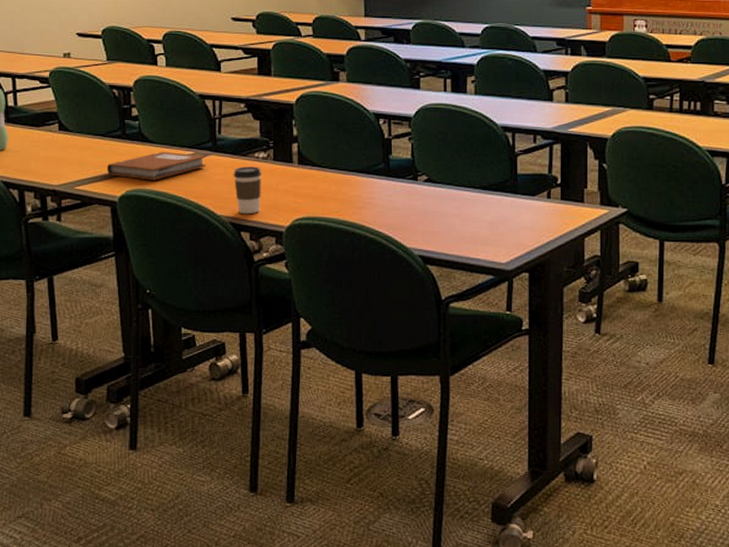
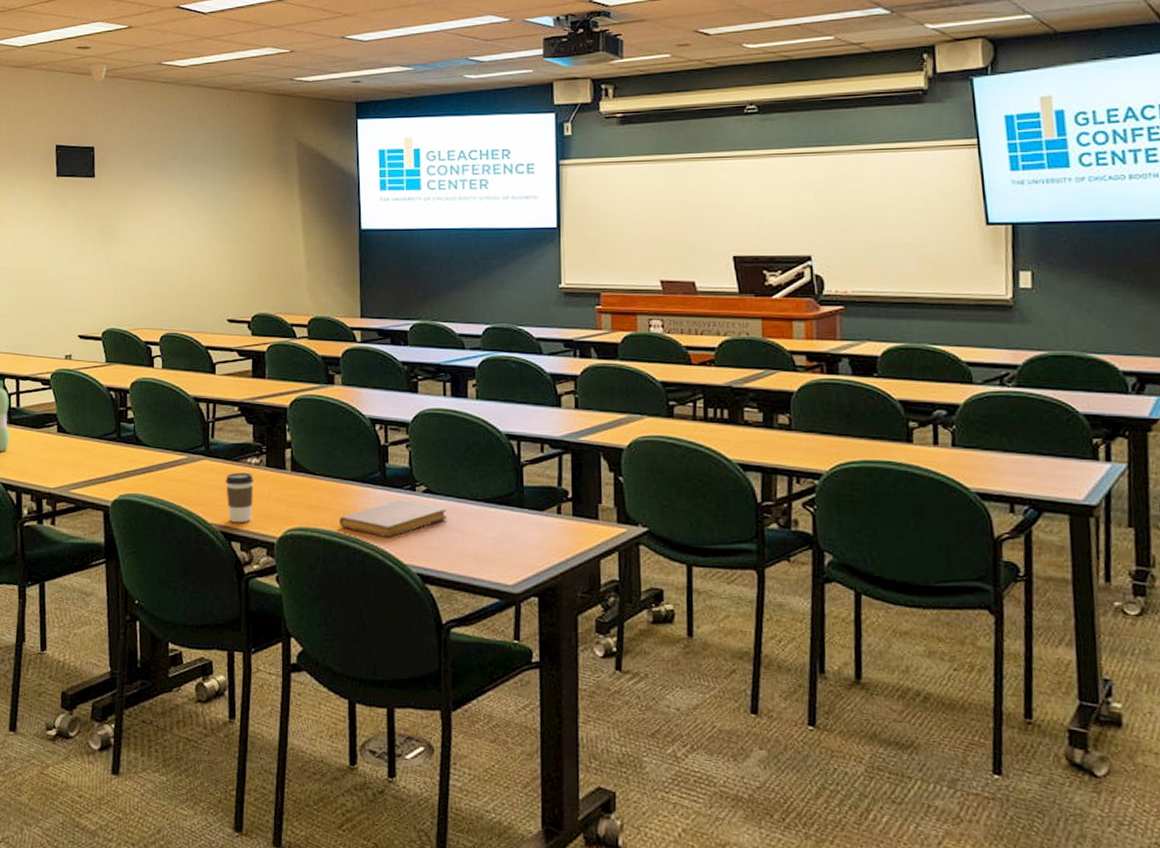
notebook: present [107,151,206,180] -> none [102,455,199,485]
notebook: none [345,188,447,223] -> present [338,499,448,537]

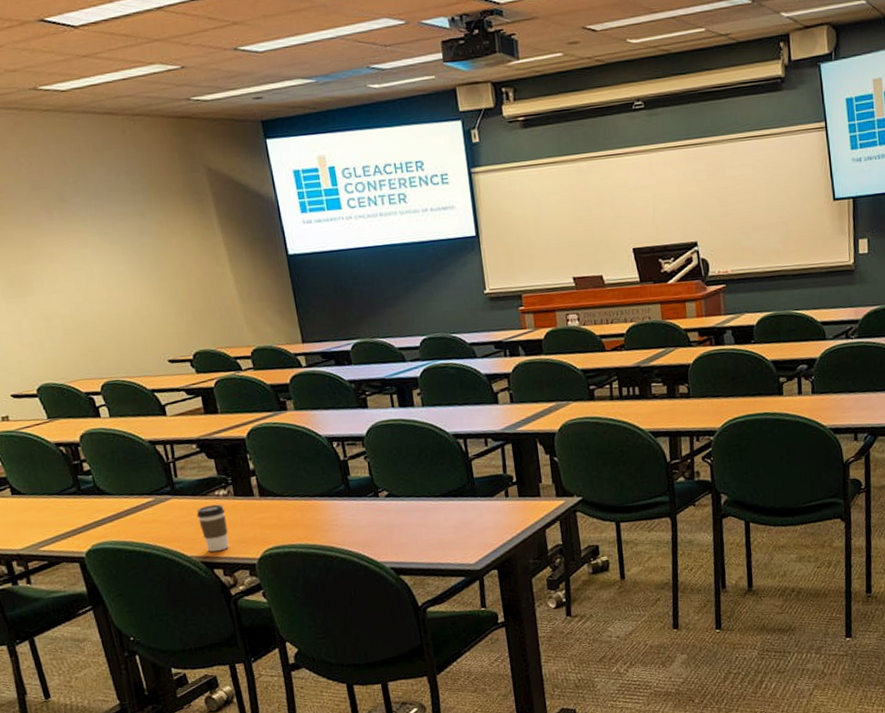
notebook: present [338,499,448,537] -> none [312,506,411,542]

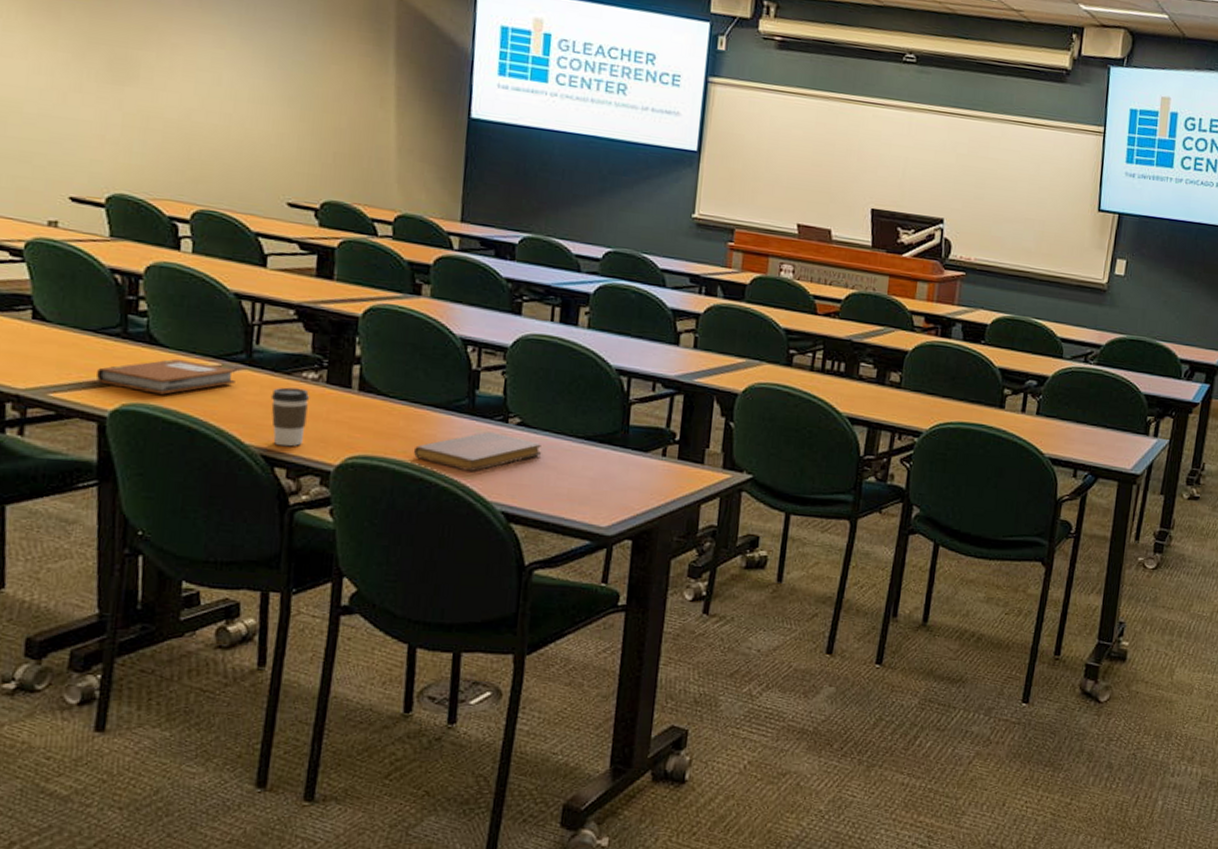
notebook: none [68,500,168,533] -> present [97,358,236,395]
notebook: none [312,506,411,542] -> present [413,431,542,471]

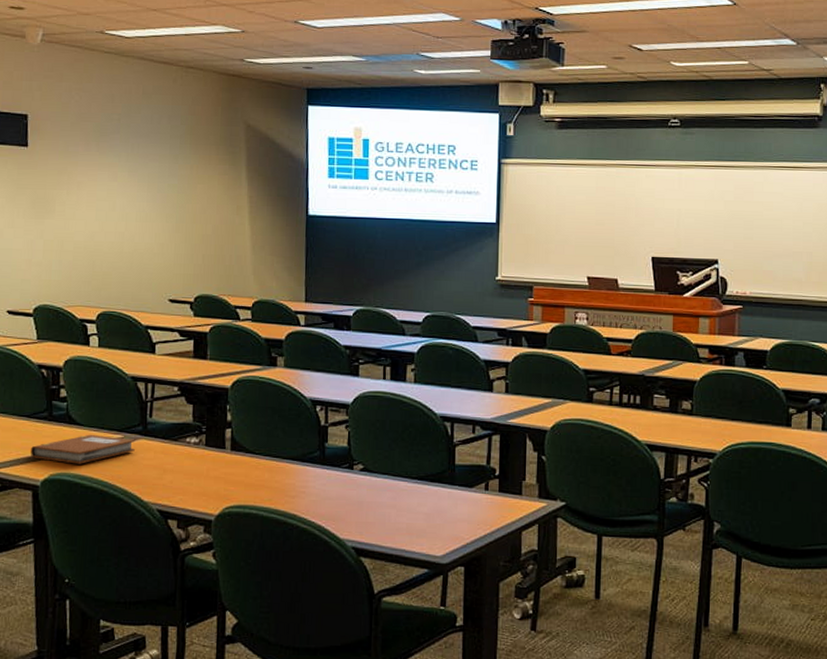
coffee cup: present [270,387,310,447] -> none [162,451,193,501]
notebook: present [413,431,542,471] -> none [277,477,383,513]

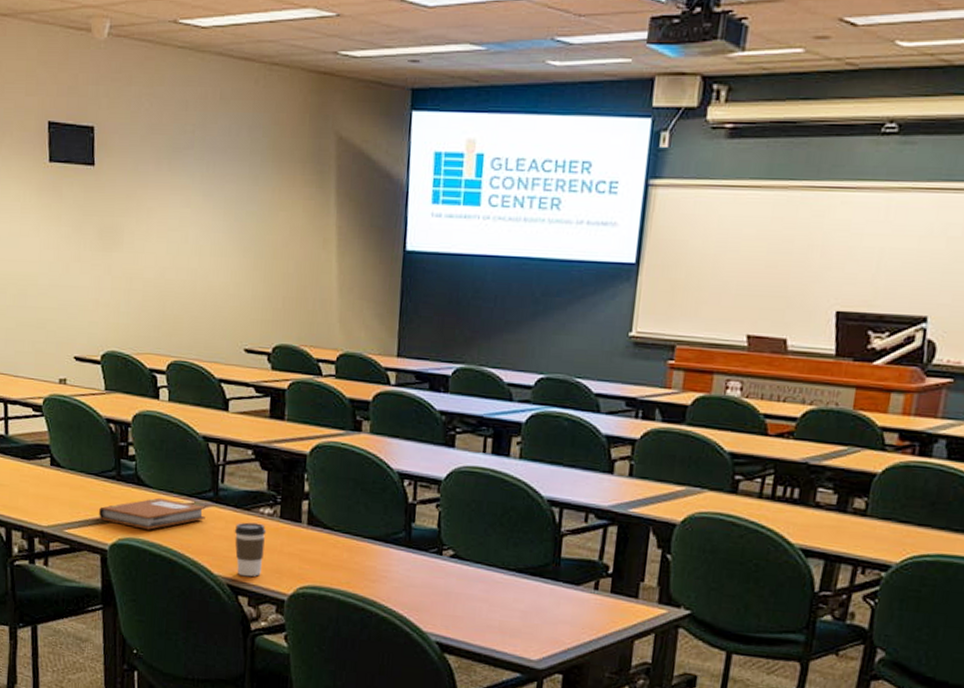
coffee cup: none [162,451,193,501] -> present [234,522,267,577]

